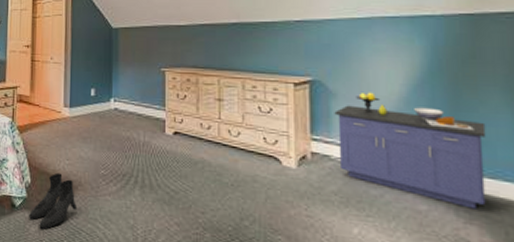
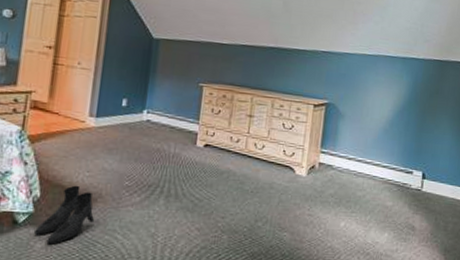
storage cabinet: present [334,92,487,209] -> none [339,115,437,203]

